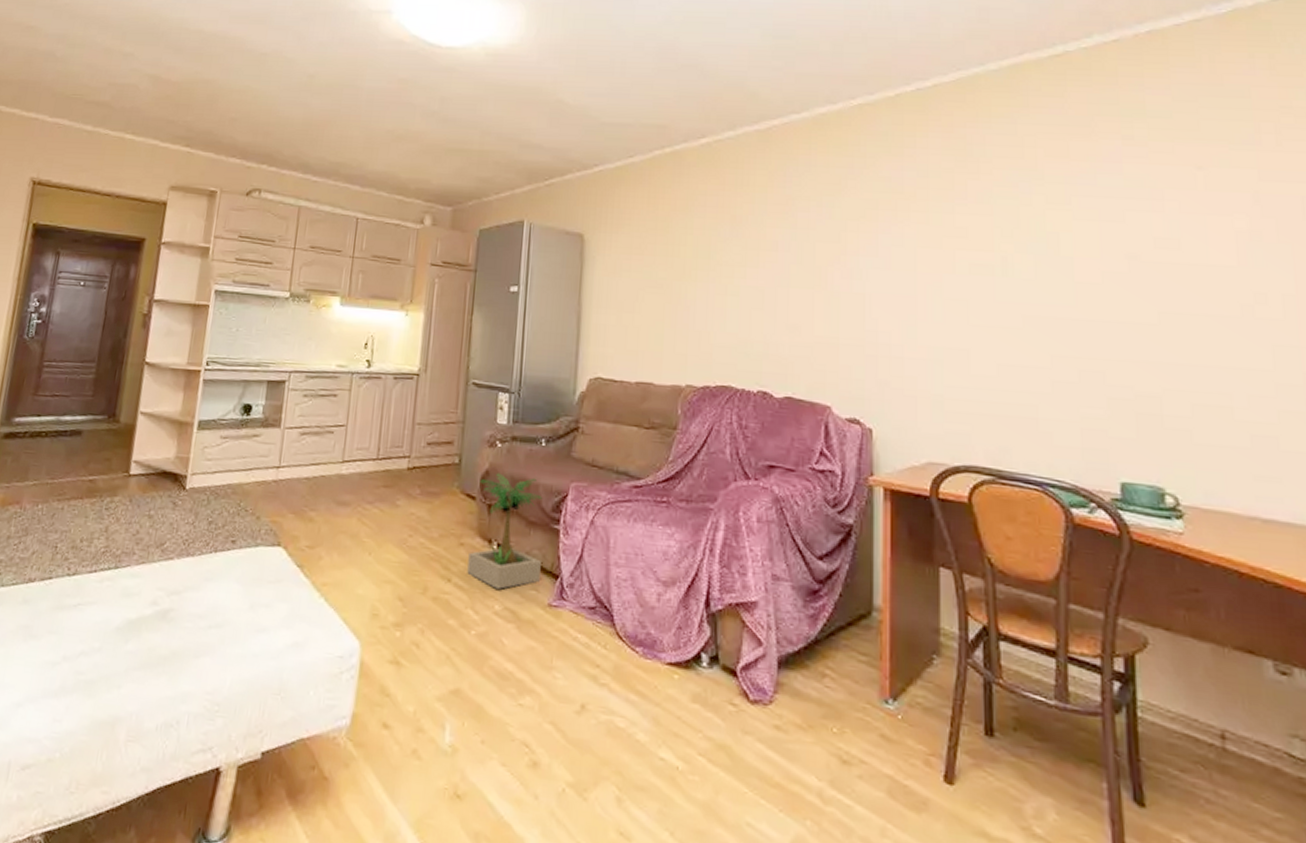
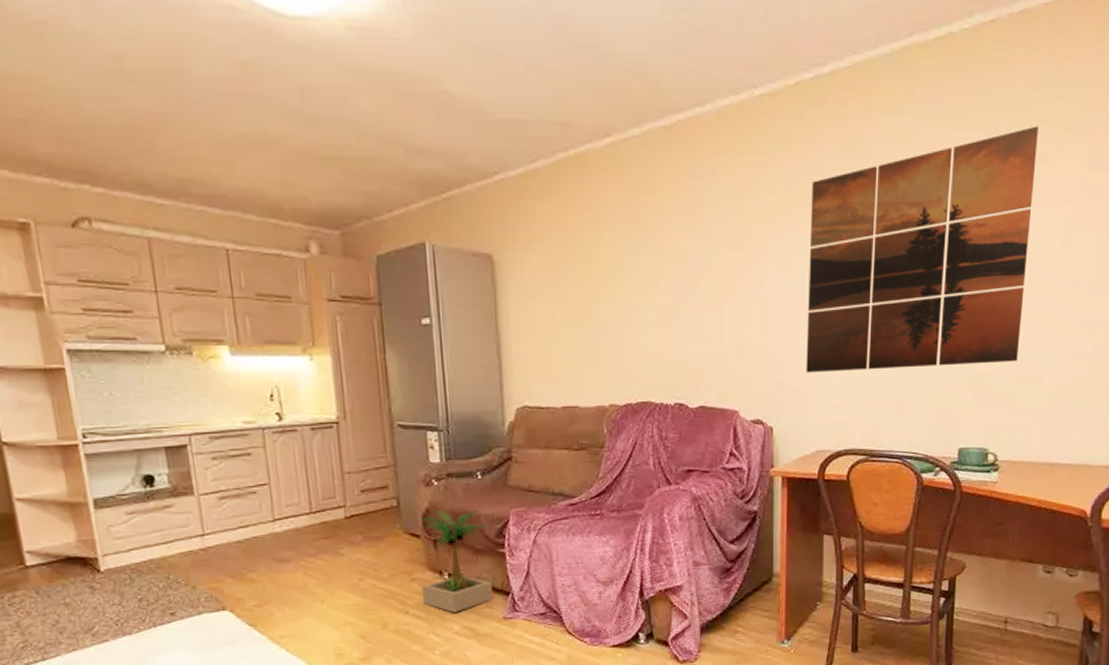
wall art: none [912,135,1194,385] -> present [806,126,1038,373]

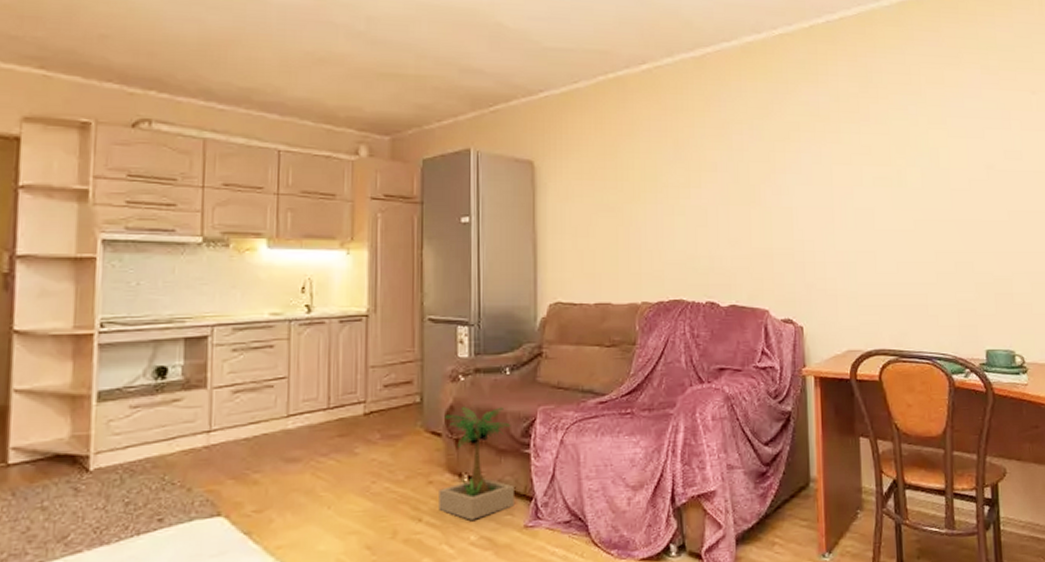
wall art: present [806,126,1038,373] -> none [828,66,1032,275]

